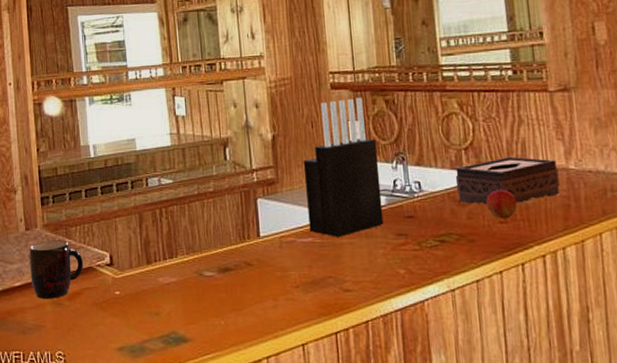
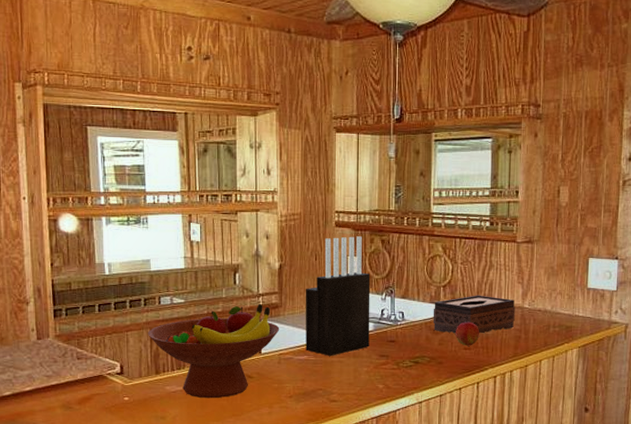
mug: present [29,240,84,299] -> none [41,350,95,403]
fruit bowl: none [137,181,279,291] -> present [148,304,280,399]

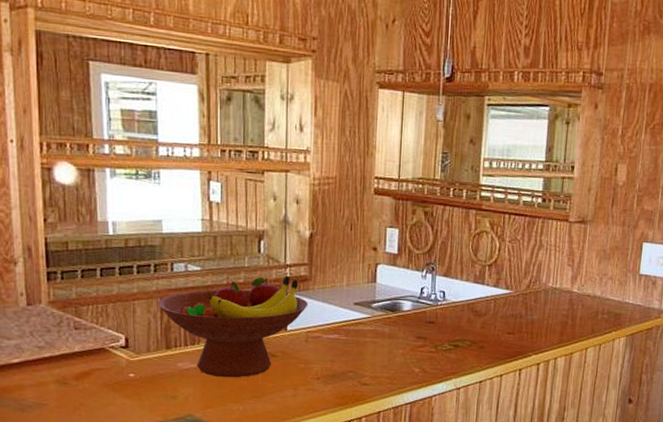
knife block: present [305,236,371,356] -> none [336,205,411,336]
tissue box: present [433,295,515,334] -> none [475,276,564,318]
peach: present [456,321,480,346] -> none [499,304,525,330]

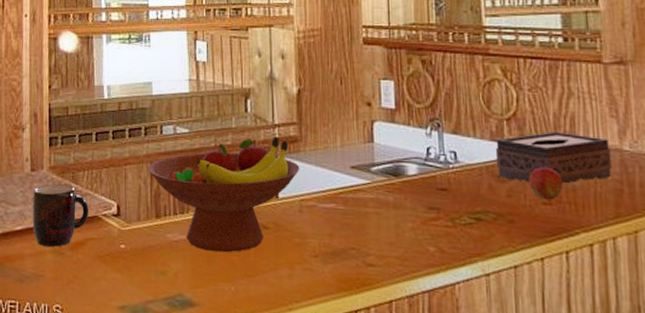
mug: none [31,318,95,377] -> present [32,184,89,247]
tissue box: none [475,276,564,318] -> present [495,131,612,184]
peach: none [499,304,525,330] -> present [529,166,564,200]

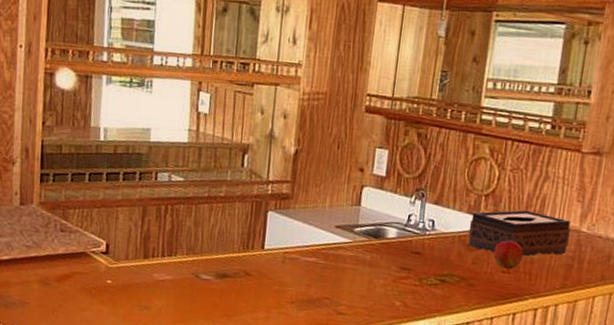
mug: present [32,184,89,247] -> none [19,219,78,278]
fruit bowl: present [148,137,300,253] -> none [140,192,288,295]

